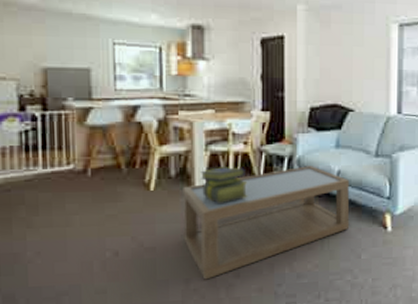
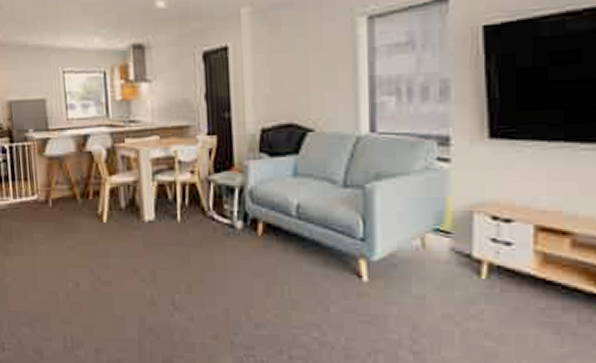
coffee table: present [183,166,350,280] -> none [133,198,314,320]
stack of books: present [201,166,248,203] -> none [149,197,198,238]

